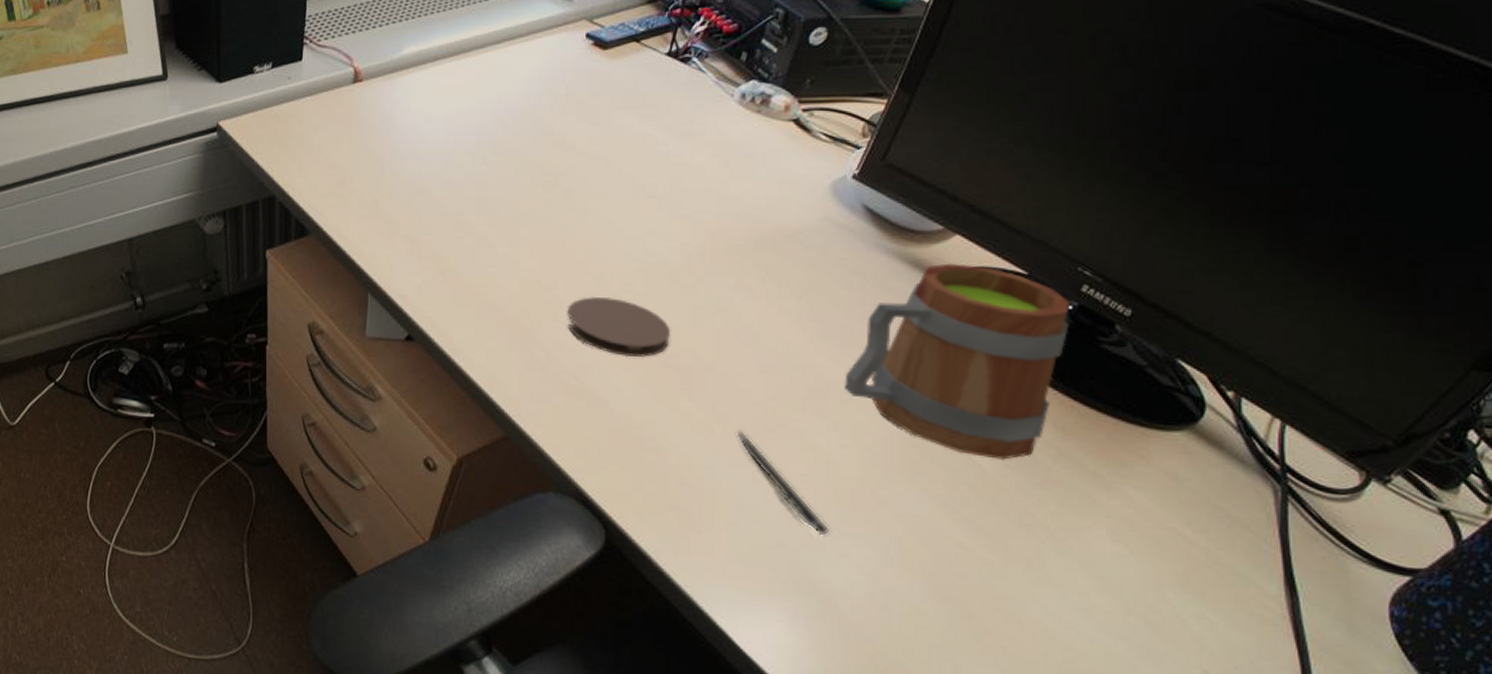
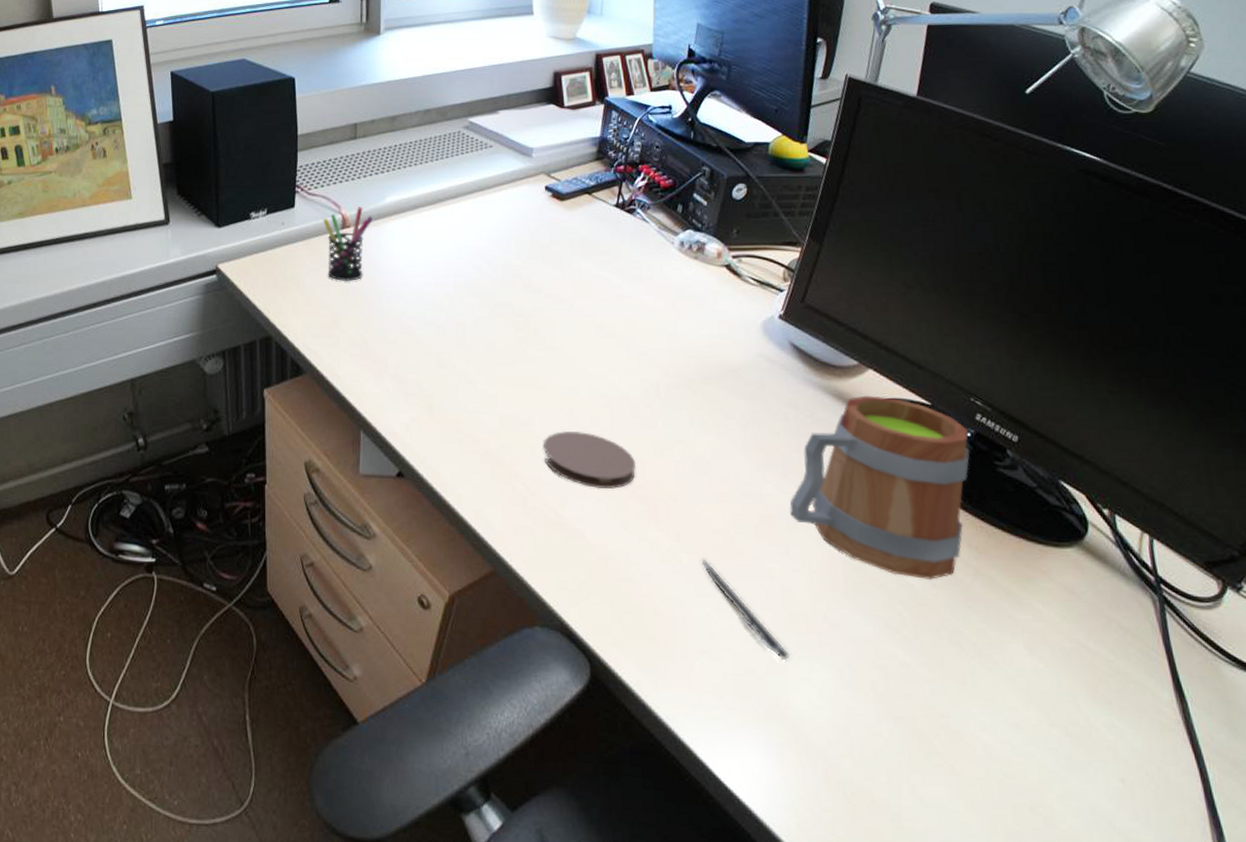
pen holder: none [333,59,389,140] -> present [323,207,374,282]

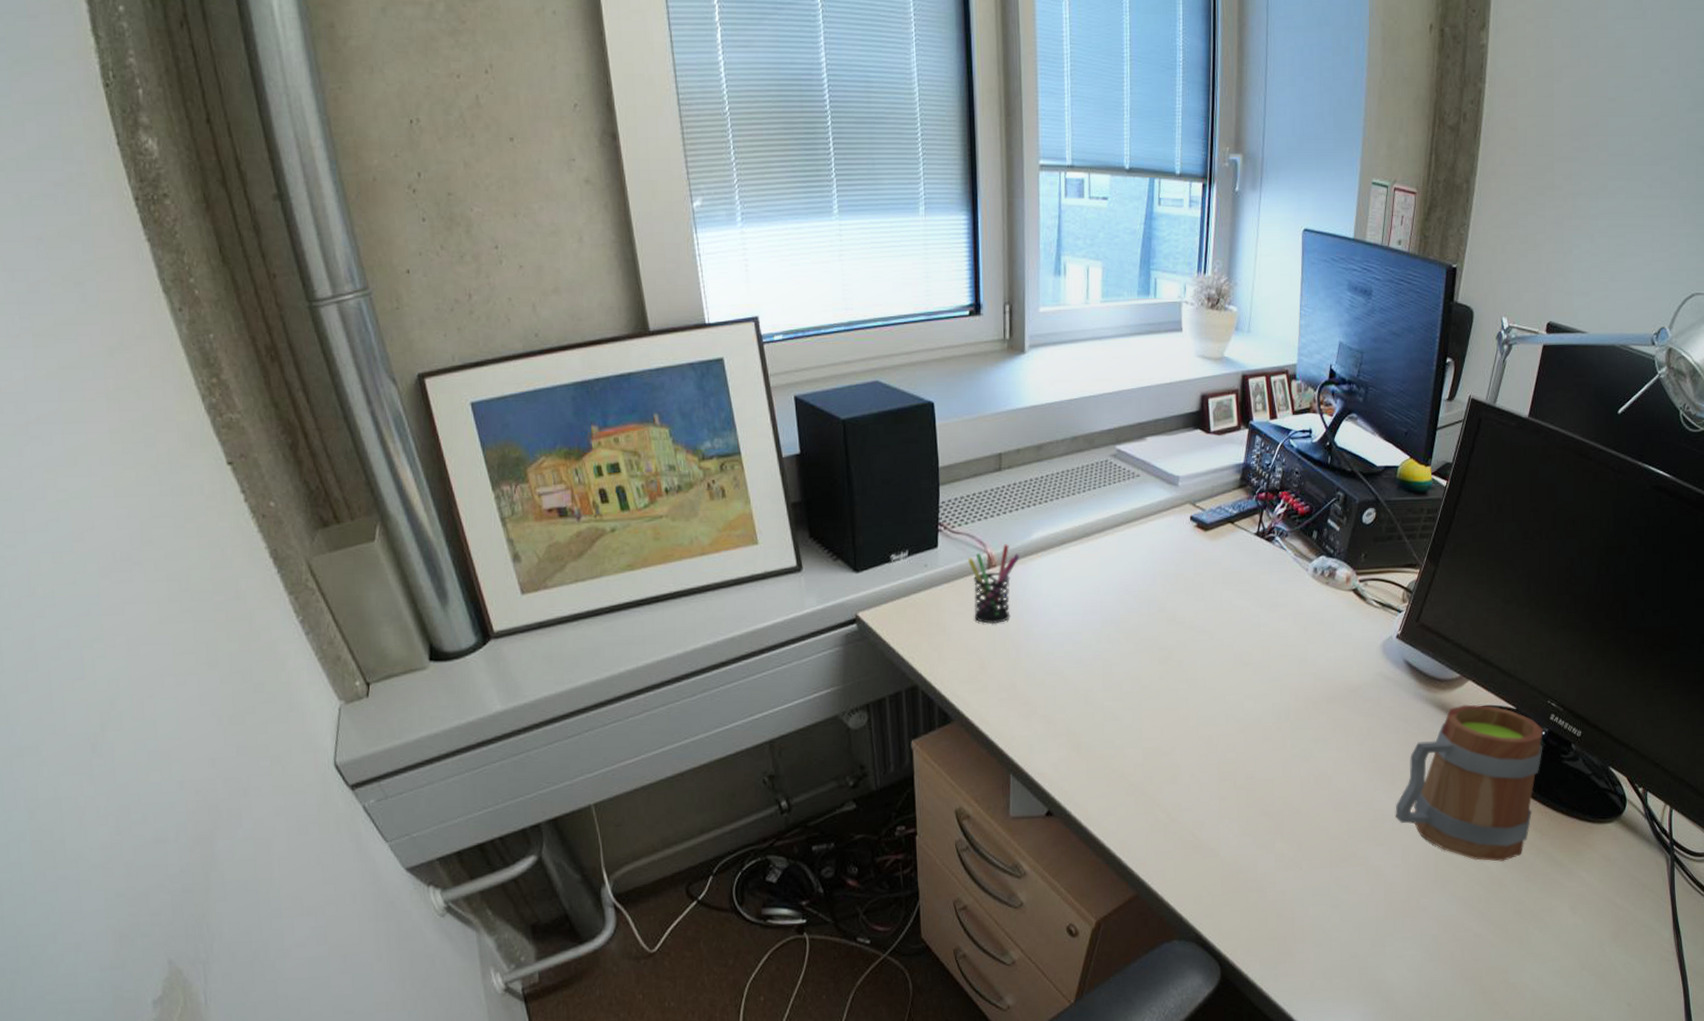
coaster: present [542,431,636,489] -> none [1183,758,1267,810]
pen: present [701,558,791,661] -> none [1319,863,1388,944]

